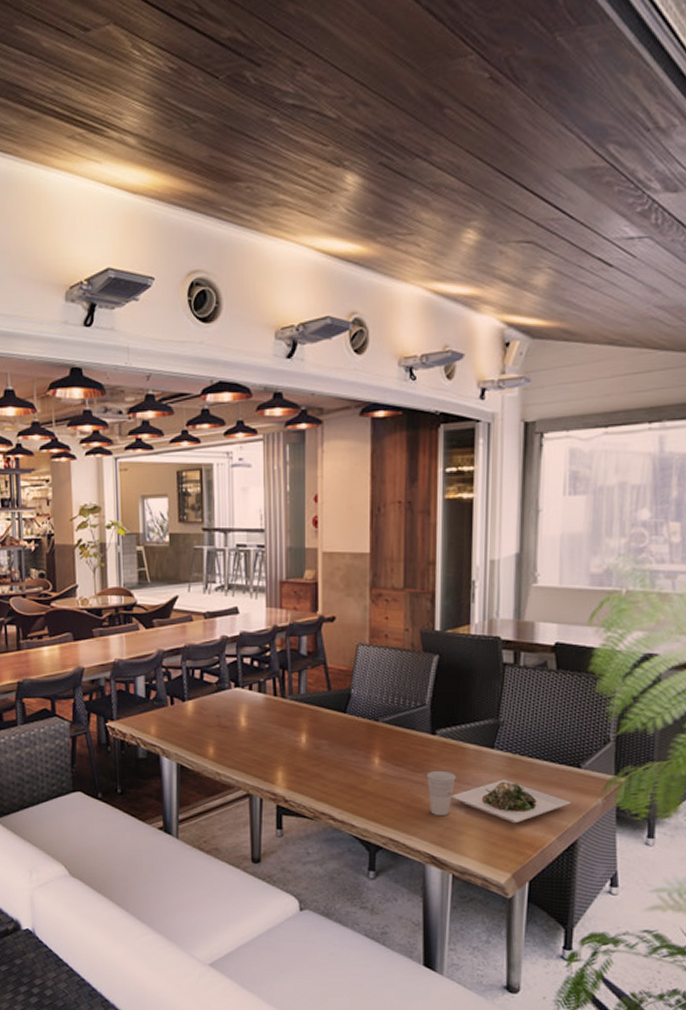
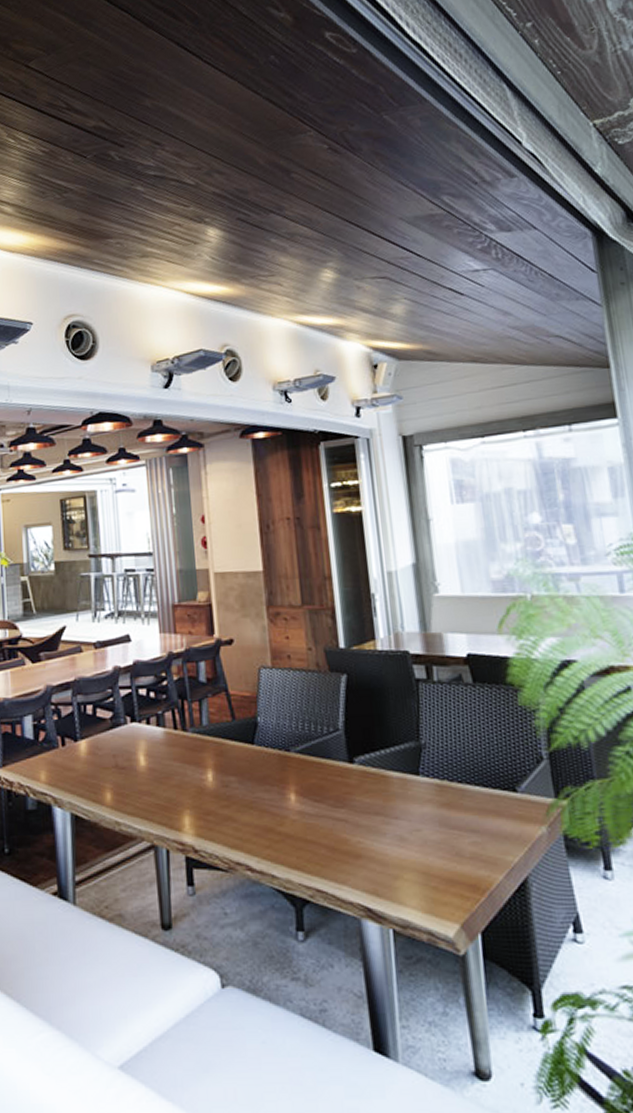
cup: present [426,770,456,817] -> none [349,804,382,859]
salad: present [451,779,572,824] -> none [379,810,514,863]

